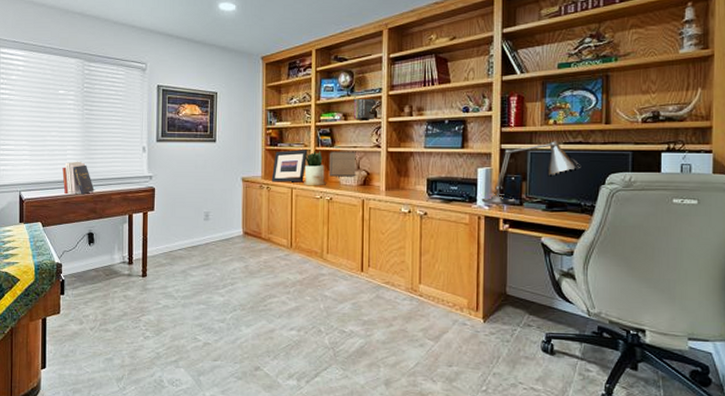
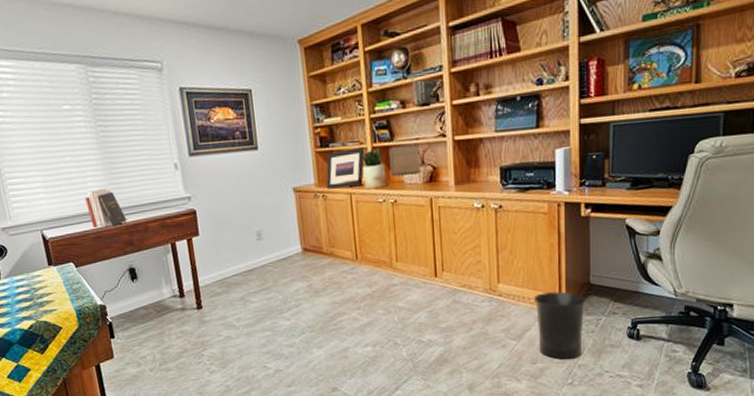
waste bin: none [453,298,503,366] -> present [534,291,586,360]
desk lamp: present [481,141,581,205] -> none [560,109,669,189]

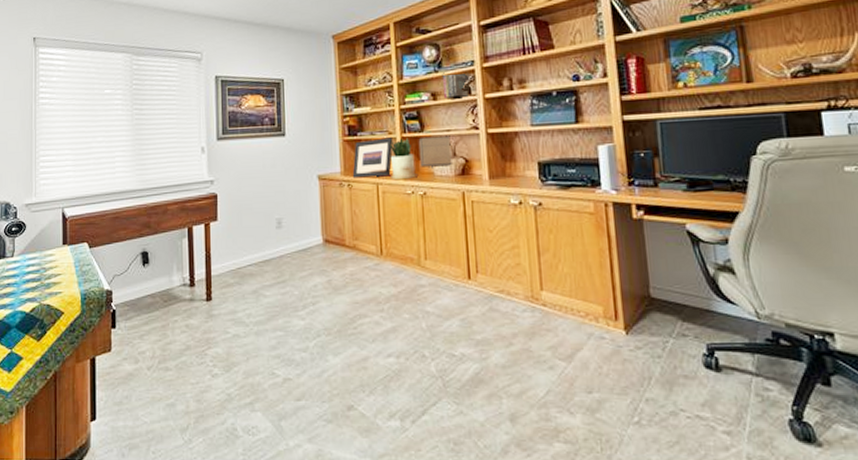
books: present [85,188,127,228] -> none [110,168,148,209]
waste bin: present [534,291,586,360] -> none [585,304,648,390]

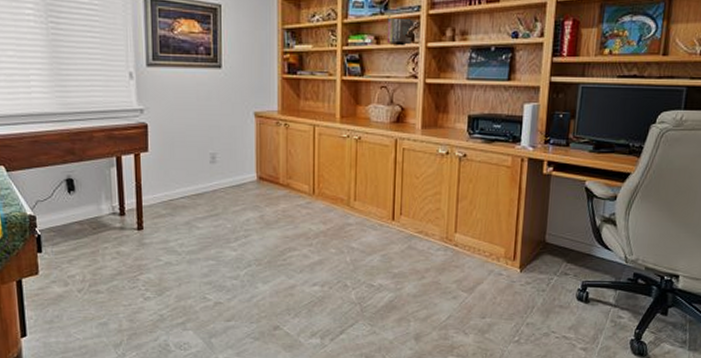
picture frame: present [352,137,393,178] -> none [289,79,333,119]
planter: present [388,138,417,180] -> none [327,81,354,124]
decorative box: present [418,135,452,168] -> none [357,81,389,113]

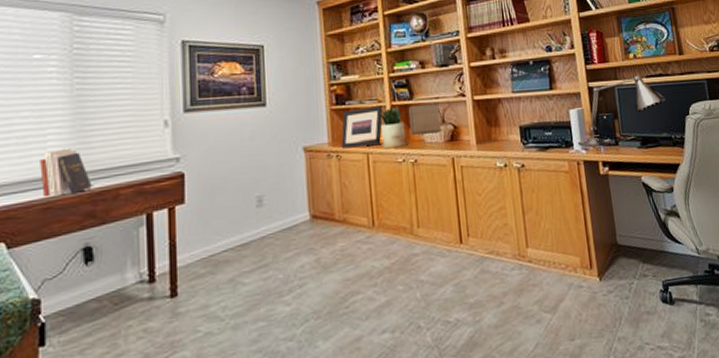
books: none [26,89,71,132] -> present [40,148,92,197]
picture frame: none [289,79,333,119] -> present [341,106,383,149]
planter: none [327,81,354,124] -> present [377,106,408,149]
decorative box: none [357,81,389,113] -> present [408,103,441,135]
desk lamp: none [525,74,633,146] -> present [577,75,666,147]

